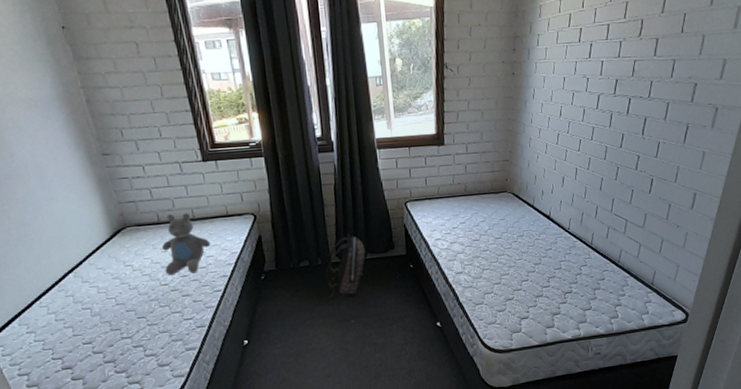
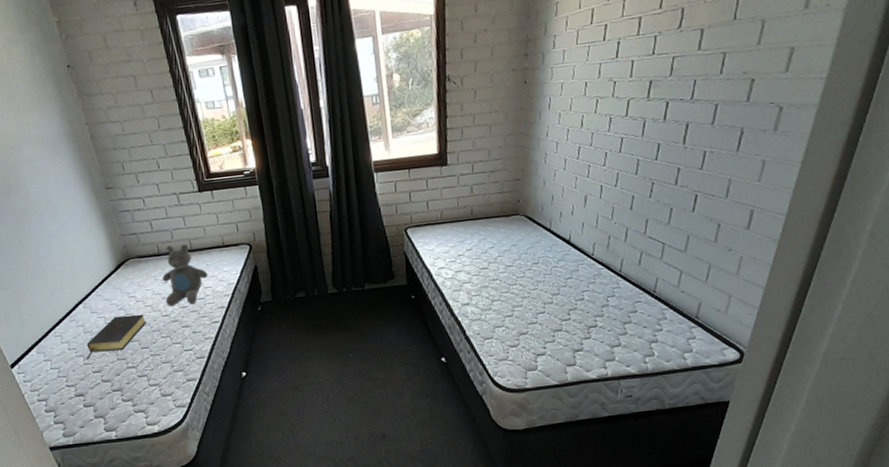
bible: none [75,283,144,331] -> present [86,314,147,360]
backpack: present [325,233,366,298] -> none [322,263,364,330]

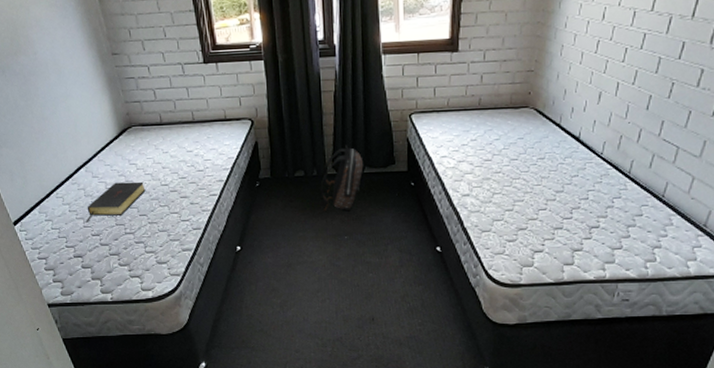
stuffed animal: present [162,244,208,307] -> none [163,115,209,177]
backpack: none [322,263,364,330] -> present [320,145,364,212]

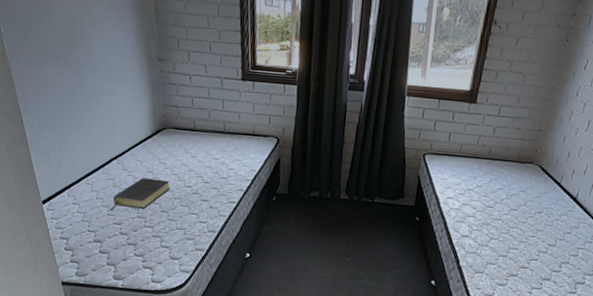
backpack: present [320,145,364,212] -> none [331,174,375,236]

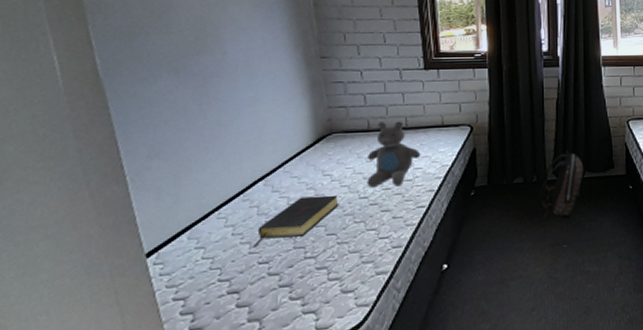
stuffed animal: none [191,123,235,182] -> present [367,121,421,188]
backpack: none [331,174,375,236] -> present [540,150,584,219]

